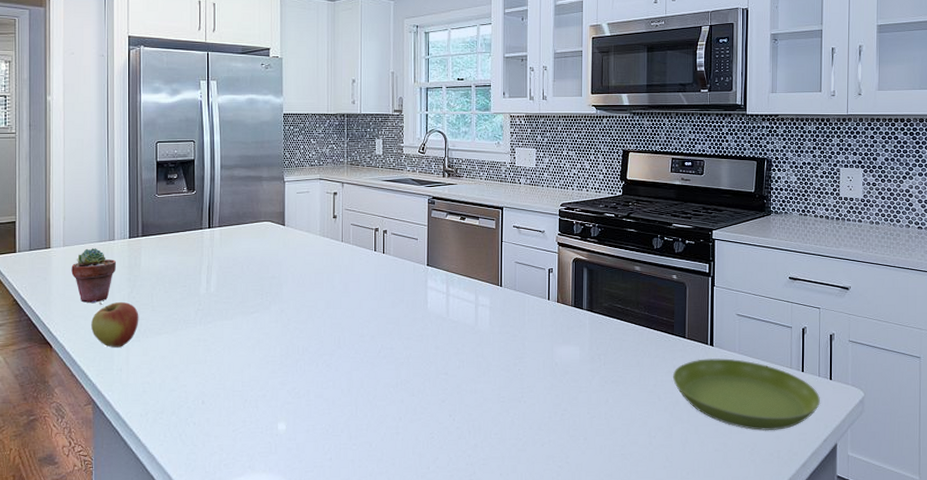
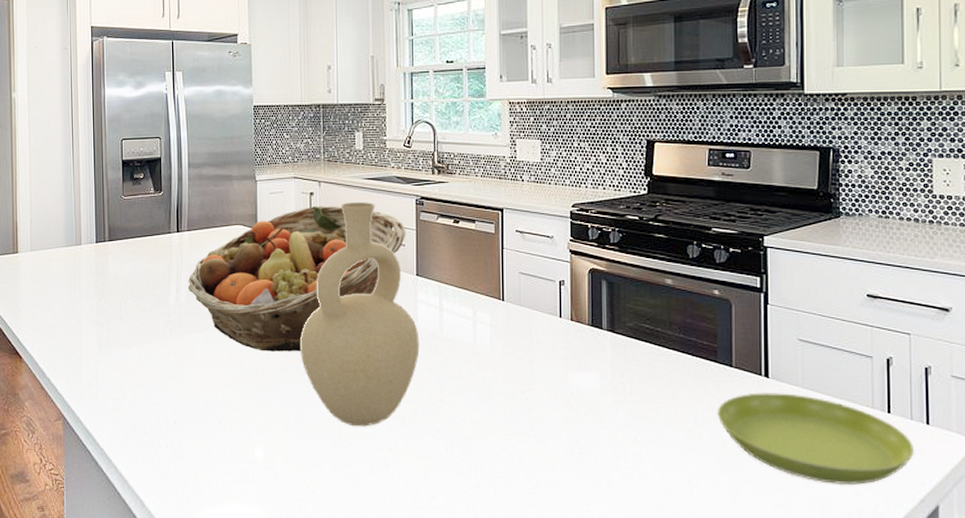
potted succulent: present [71,248,117,303] -> none [39,253,84,311]
apple: present [91,301,139,348] -> none [60,310,108,360]
fruit basket: none [218,205,419,335] -> present [188,206,406,352]
vase: none [321,201,428,400] -> present [299,202,420,427]

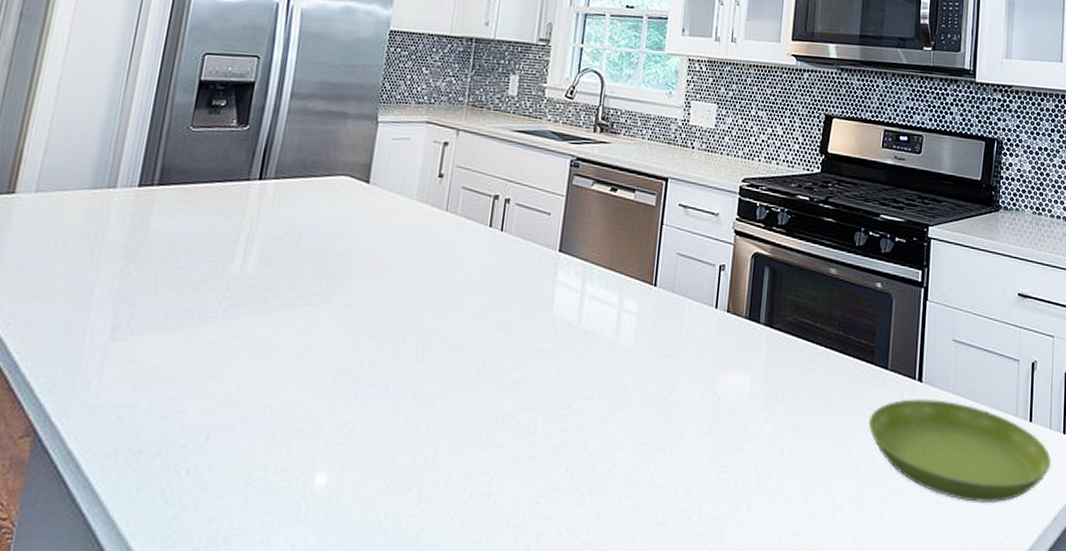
fruit basket: present [188,206,406,352] -> none [260,159,554,343]
vase: present [299,202,420,427] -> none [399,157,553,442]

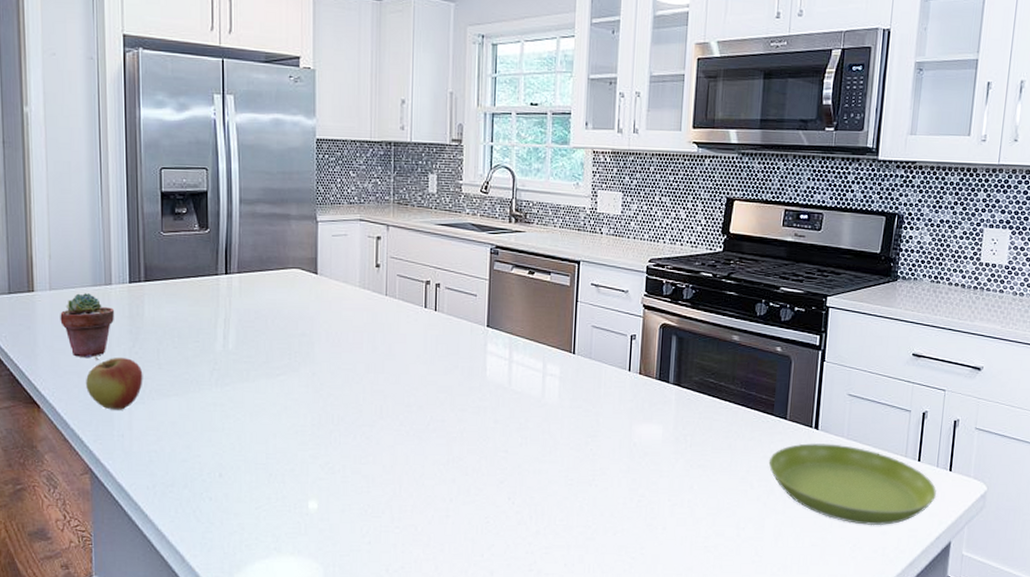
potted succulent: none [39,197,114,279] -> present [60,293,115,357]
apple: none [54,277,133,349] -> present [86,356,143,410]

